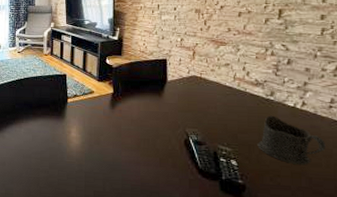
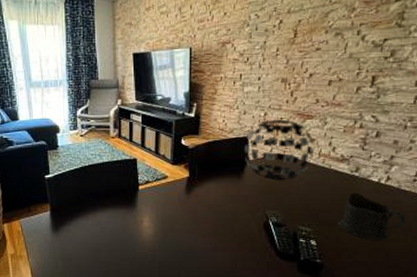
decorative ball: none [163,44,229,101] -> present [244,119,314,181]

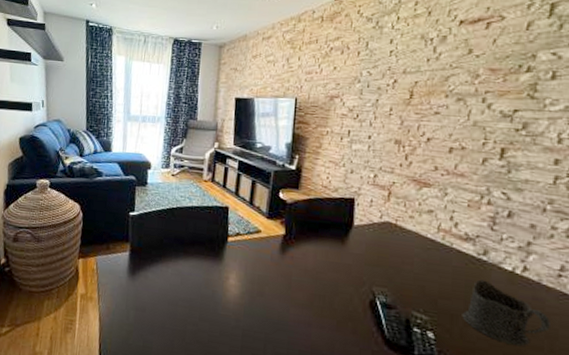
decorative ball: present [244,119,314,181] -> none [349,182,432,254]

